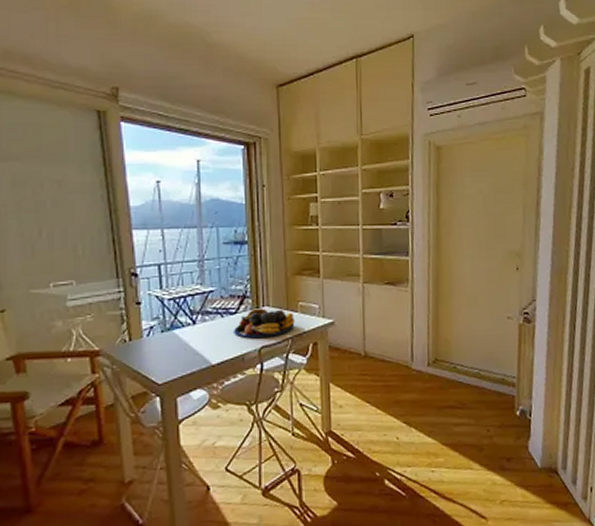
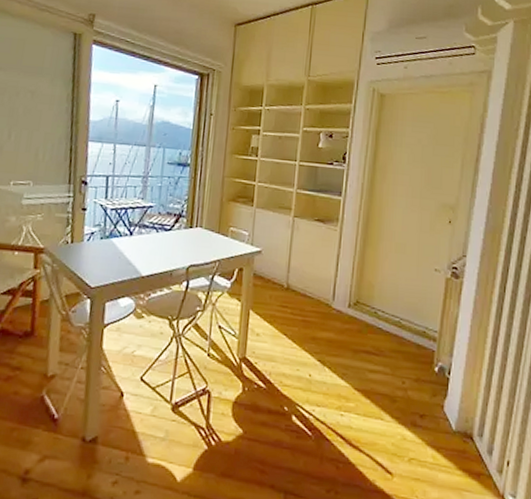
fruit bowl: present [234,308,295,339] -> none [166,228,224,257]

